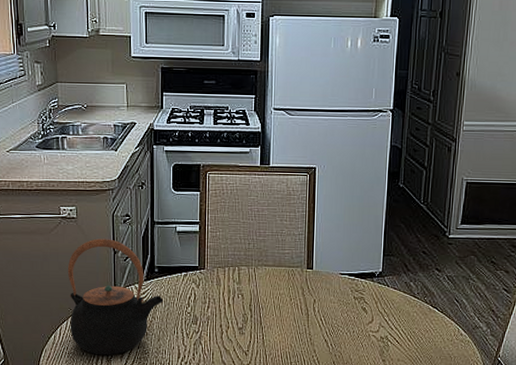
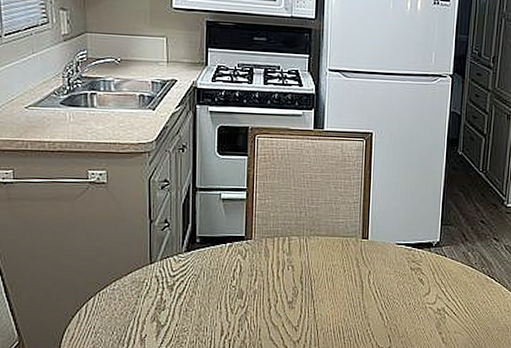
teapot: present [67,238,164,355] -> none [95,206,206,334]

